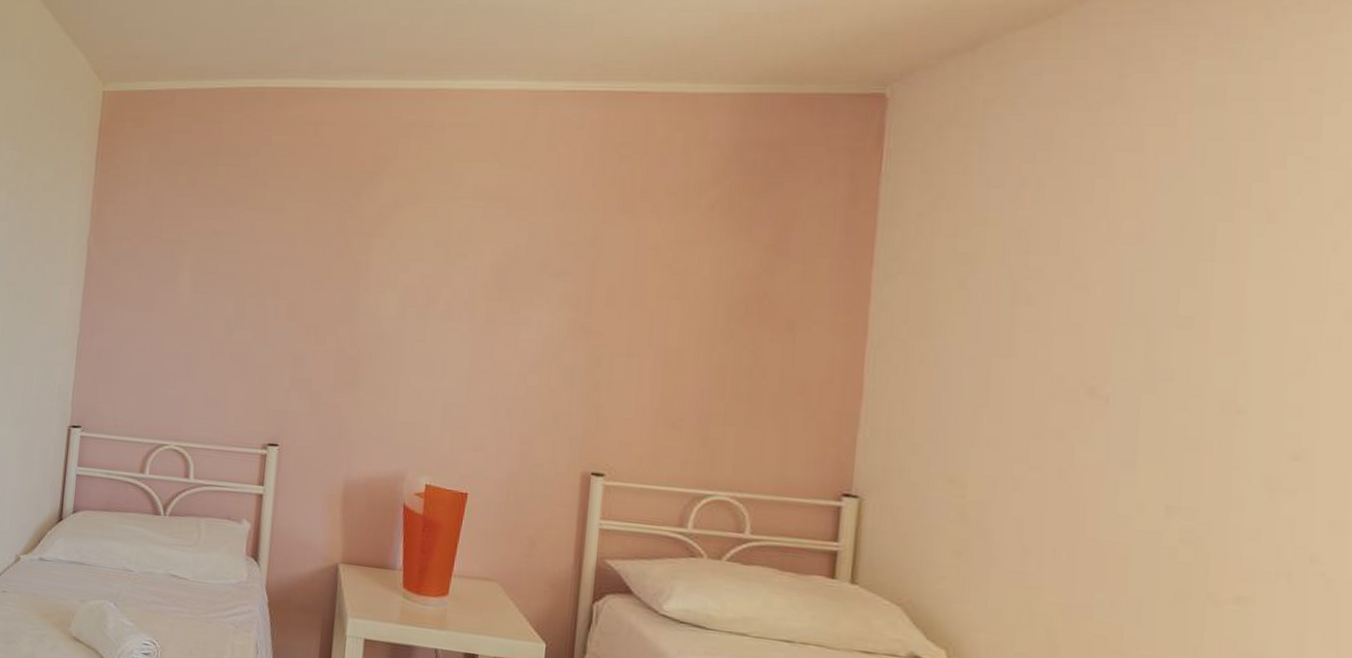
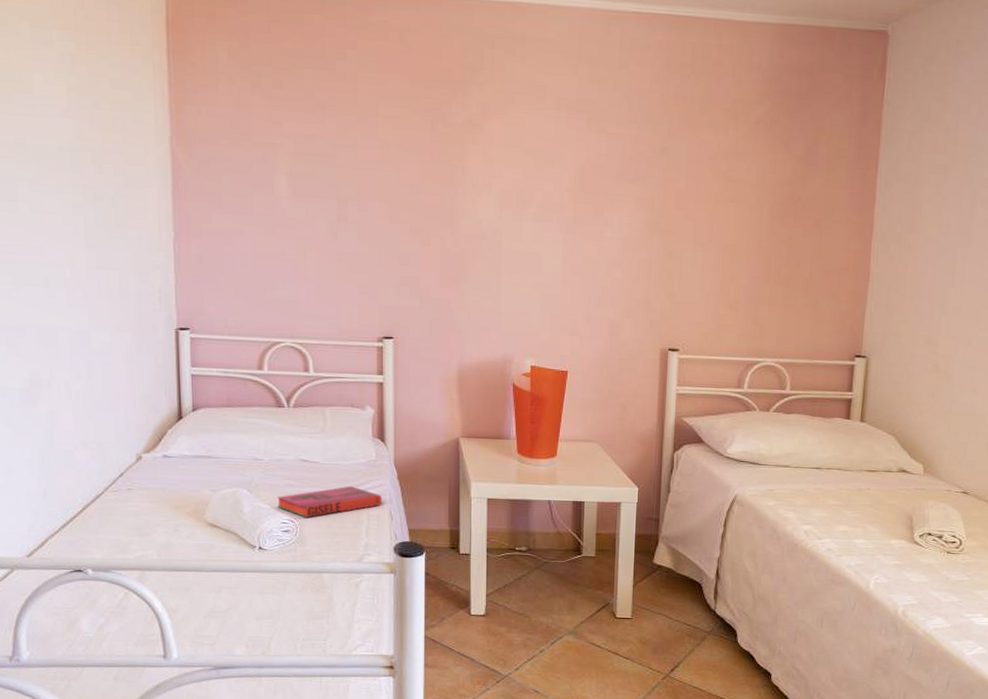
hardback book: none [141,609,249,642] -> present [277,486,382,518]

